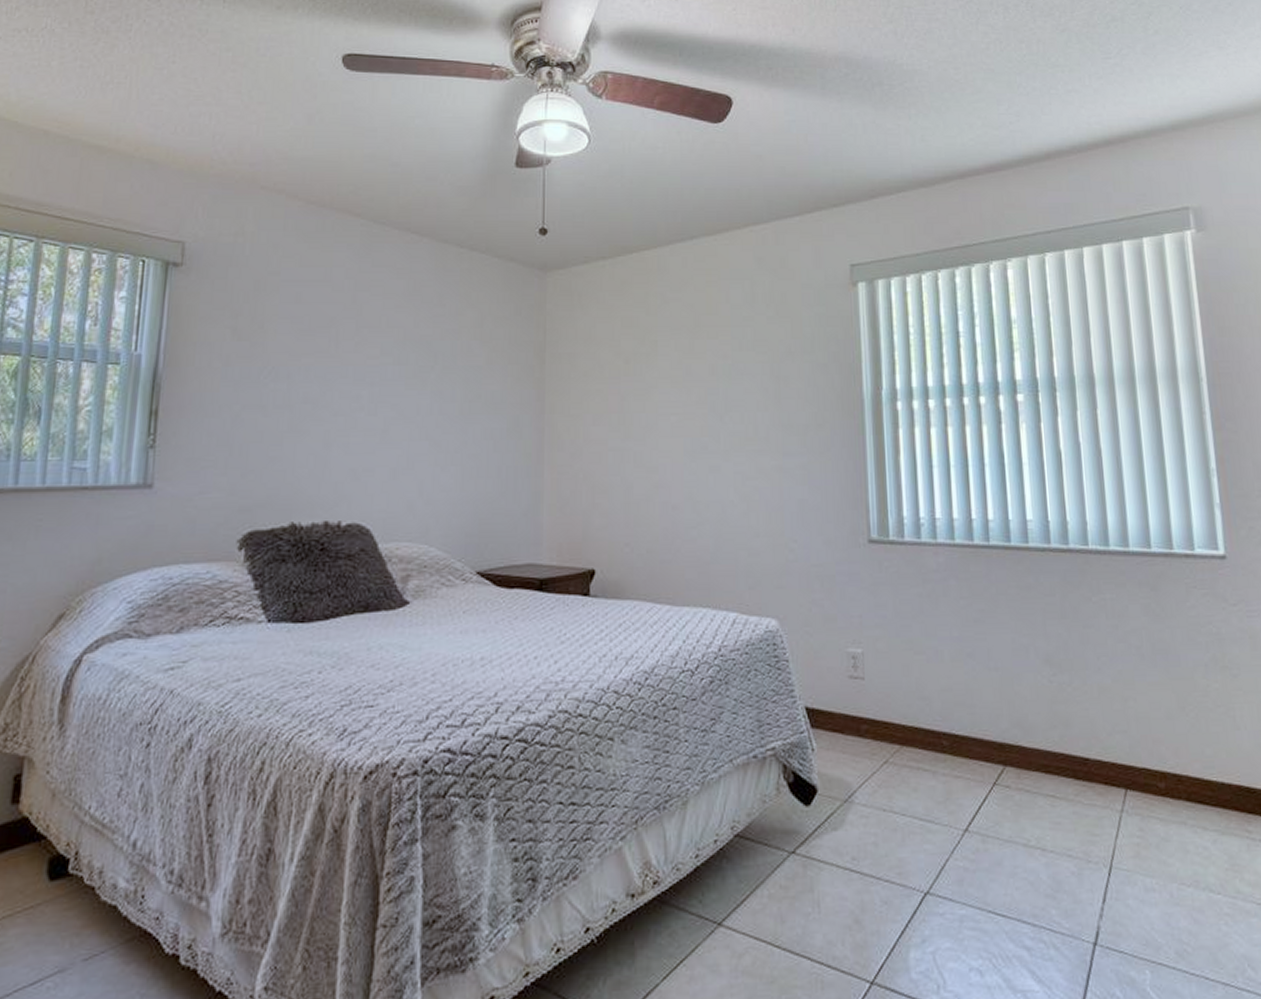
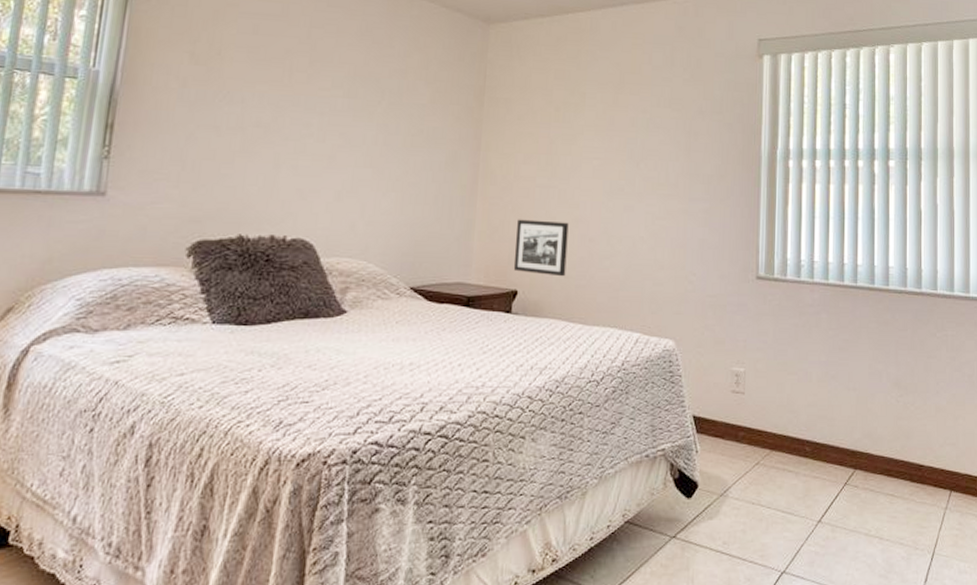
picture frame: none [589,488,648,552] -> present [513,219,569,277]

